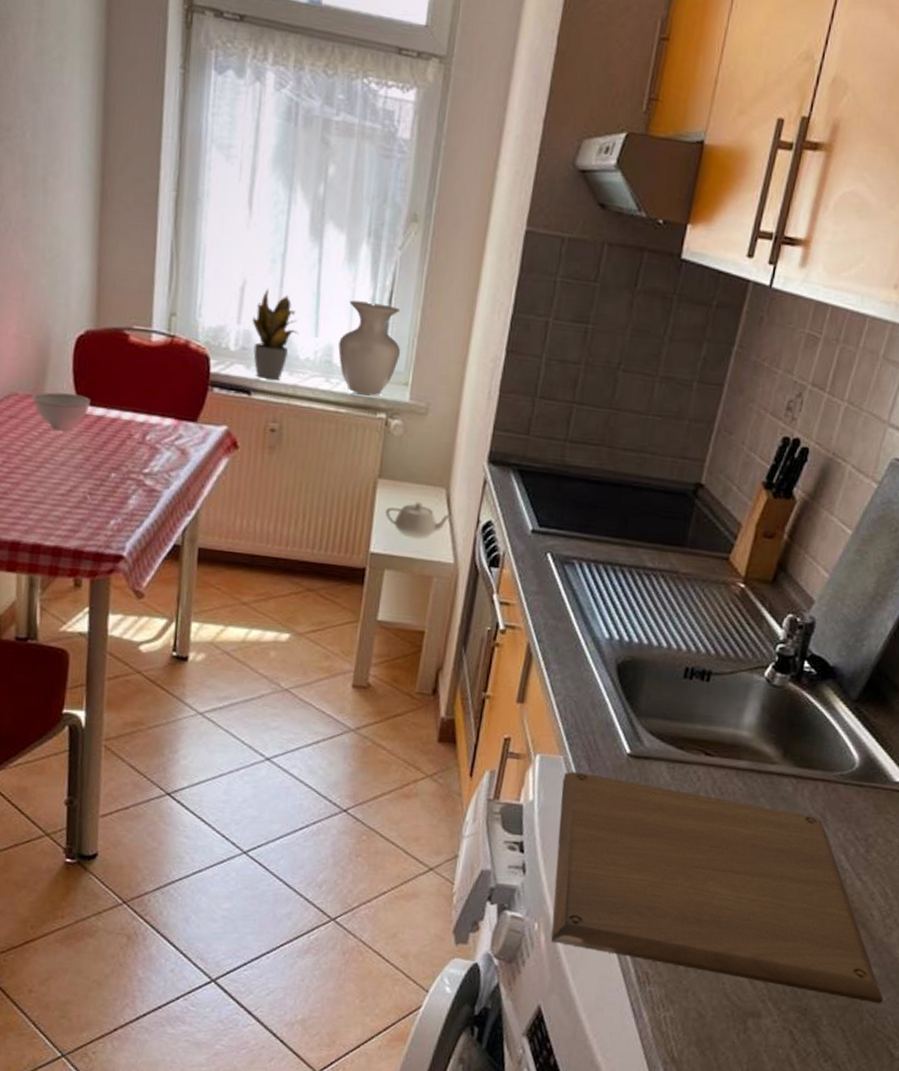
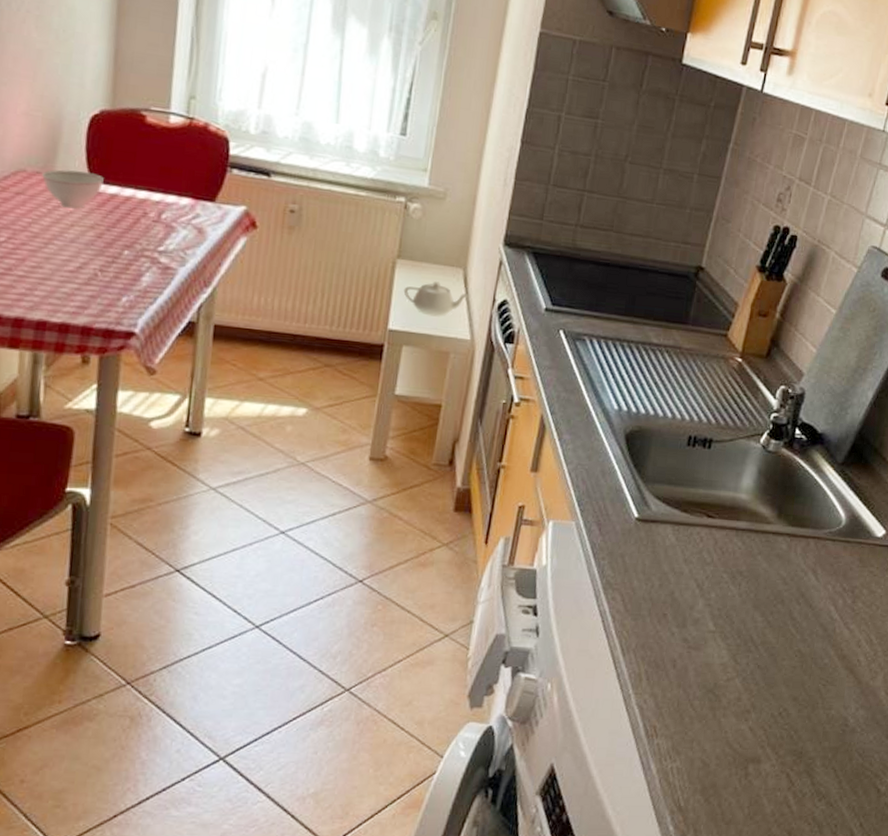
potted plant: present [252,288,299,381] -> none [273,75,320,164]
vase: present [338,300,400,396] -> none [359,90,420,181]
chopping board: present [550,771,884,1004] -> none [563,536,870,744]

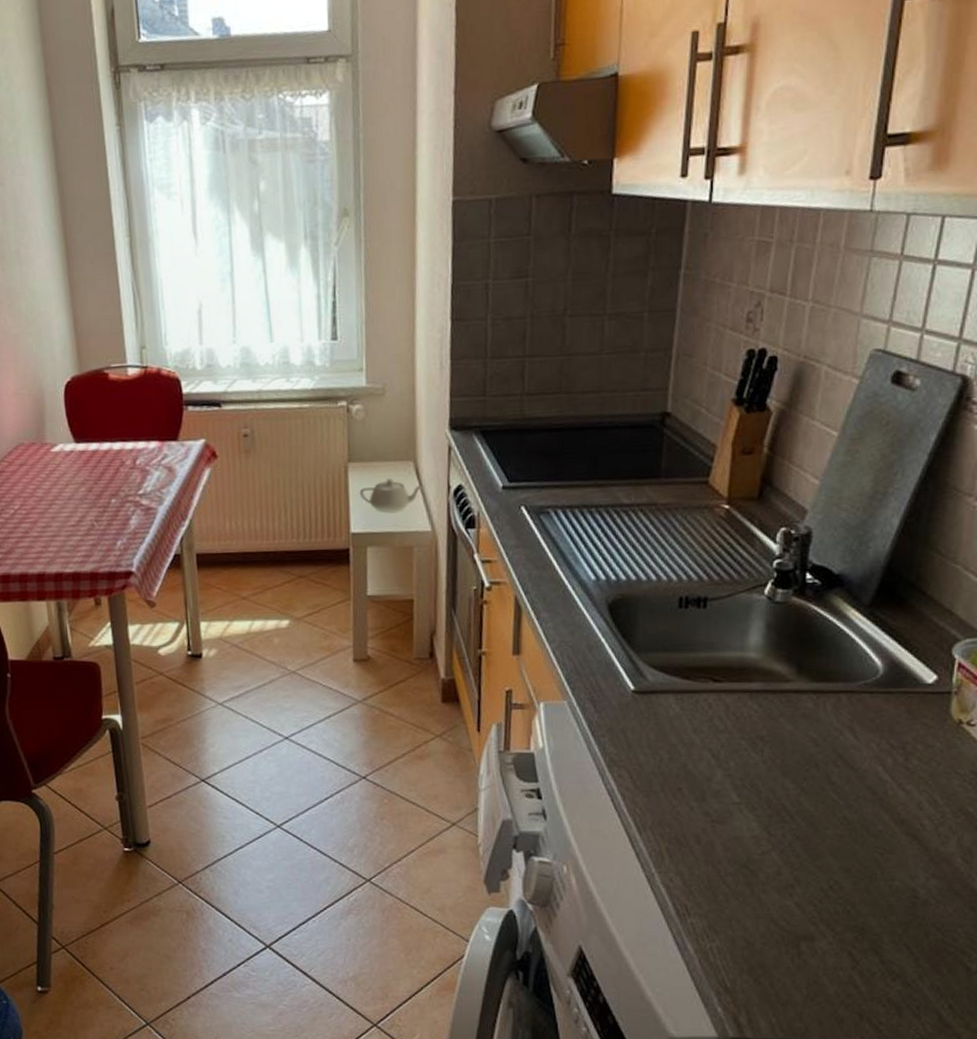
bowl: present [41,169,104,209] -> none [35,434,85,470]

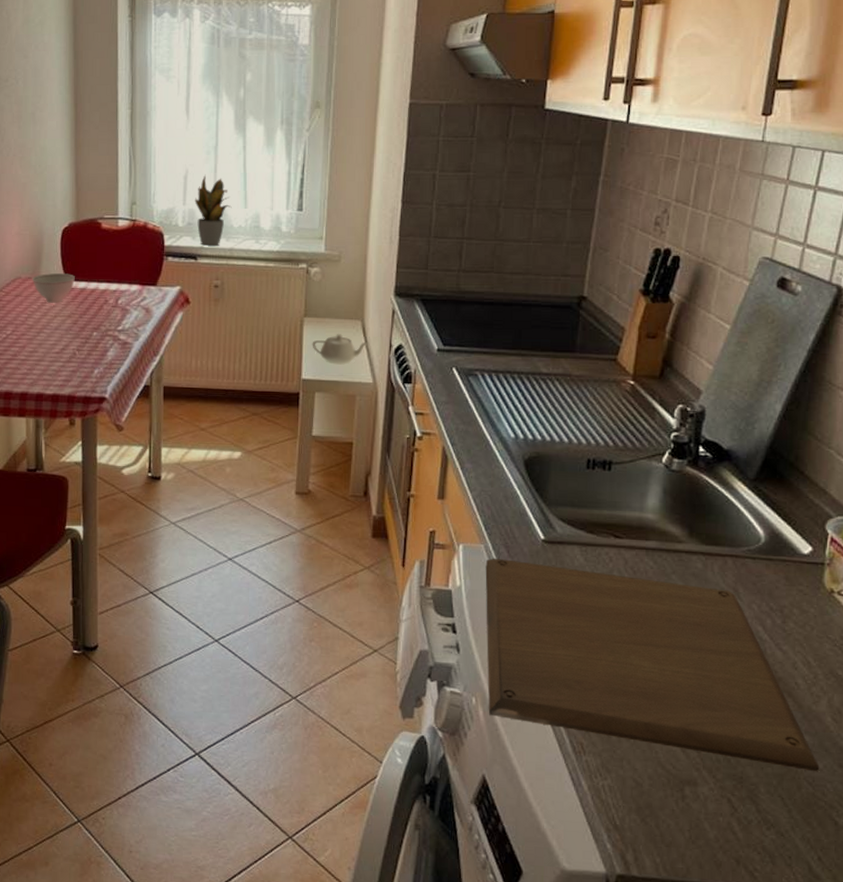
bowl: none [35,434,85,470] -> present [31,272,75,303]
potted plant: none [212,306,256,391] -> present [194,174,232,247]
chopping board: none [570,714,949,917] -> present [485,558,820,772]

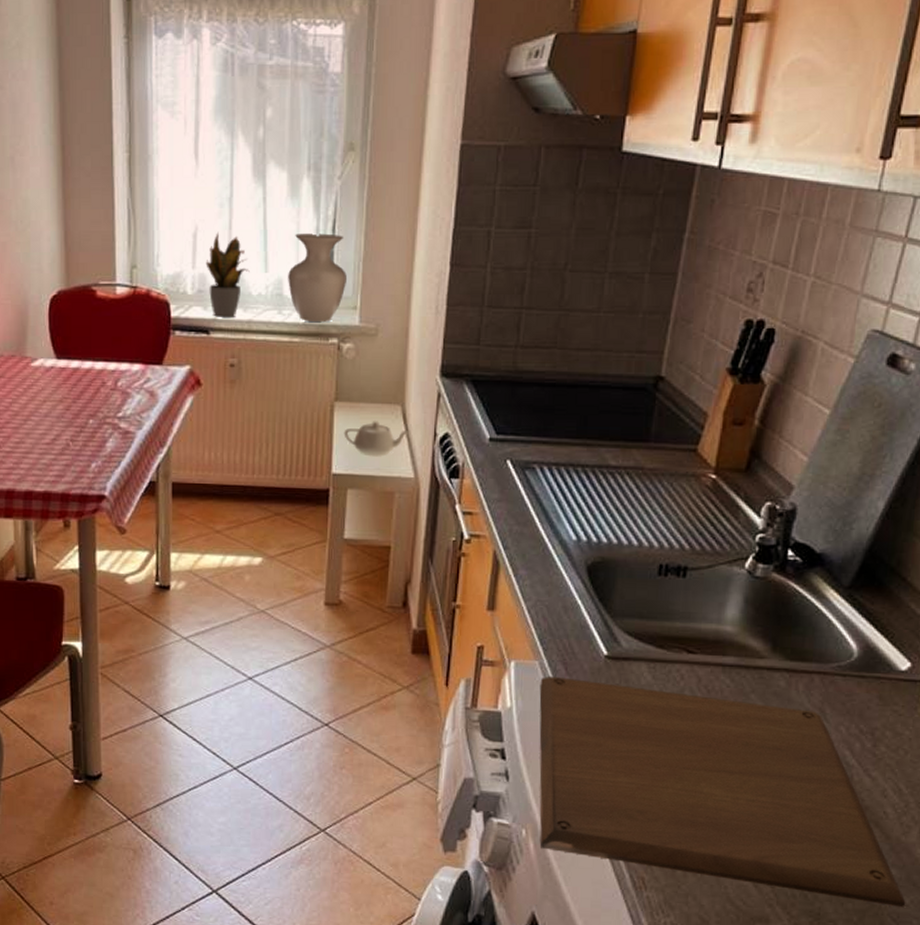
bowl: present [31,272,75,303] -> none [15,349,66,386]
vase: none [264,176,314,251] -> present [288,233,346,323]

